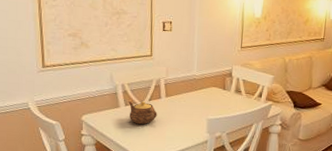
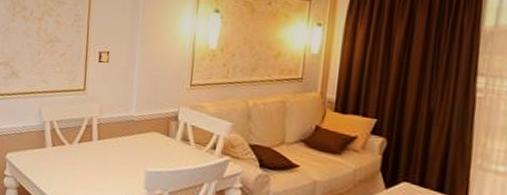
teapot: present [128,101,157,125] -> none [56,141,87,171]

